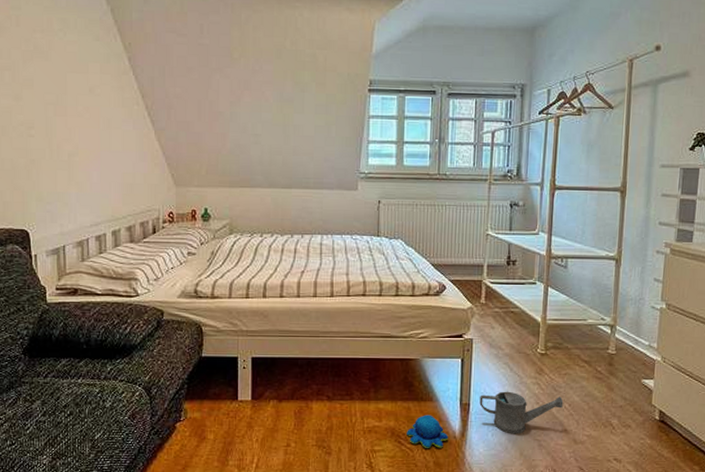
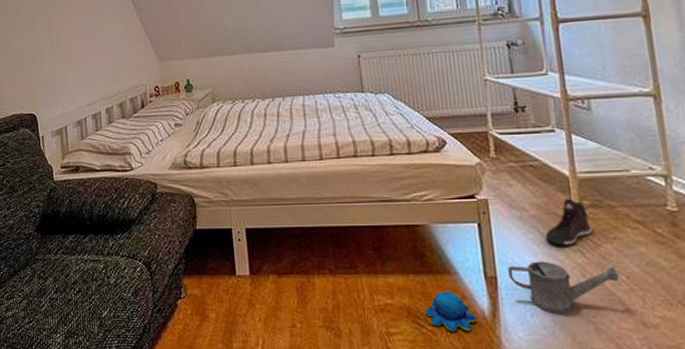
sneaker: none [513,340,550,379] -> present [544,198,592,246]

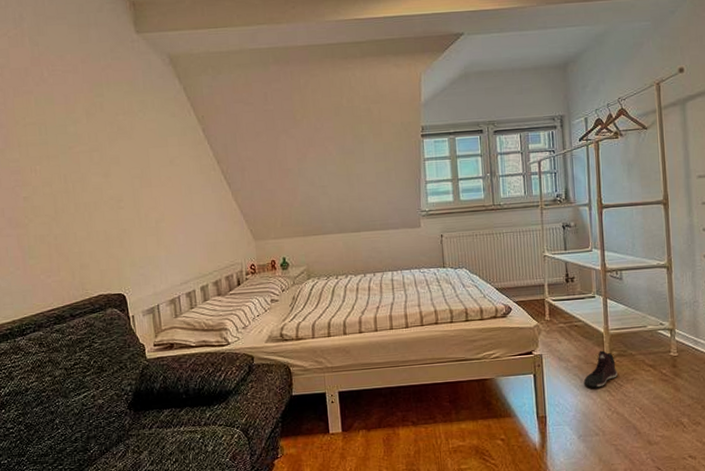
plush toy: present [425,290,477,331] -> none [490,430,530,463]
watering can: present [508,261,619,315] -> none [555,401,635,442]

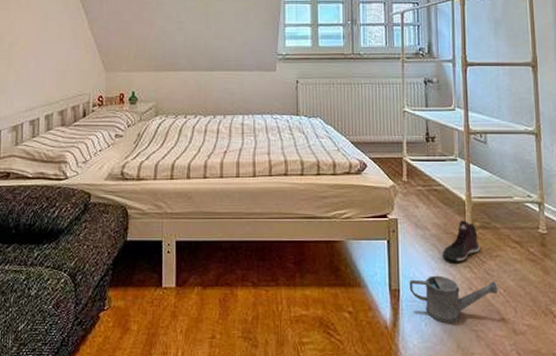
watering can: none [555,401,635,442] -> present [409,275,498,324]

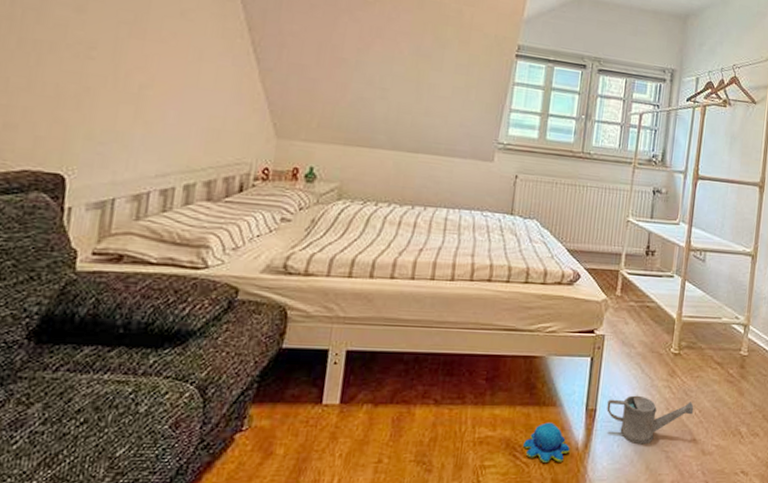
plush toy: none [335,302,380,340] -> present [523,422,570,462]
sneaker: present [442,220,480,262] -> none [644,339,683,382]

